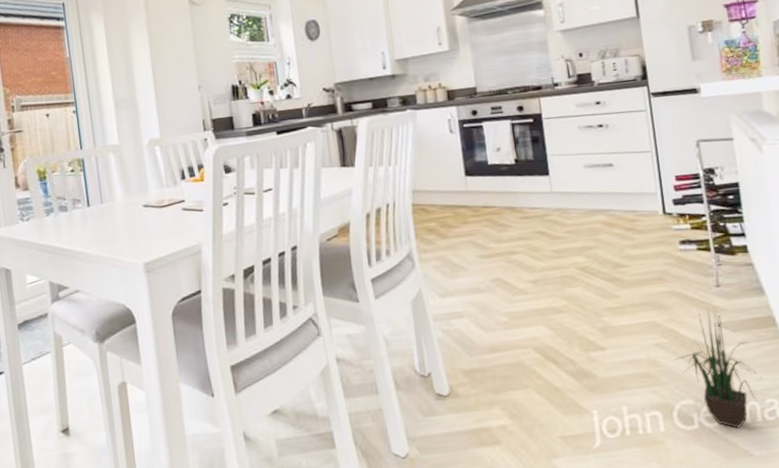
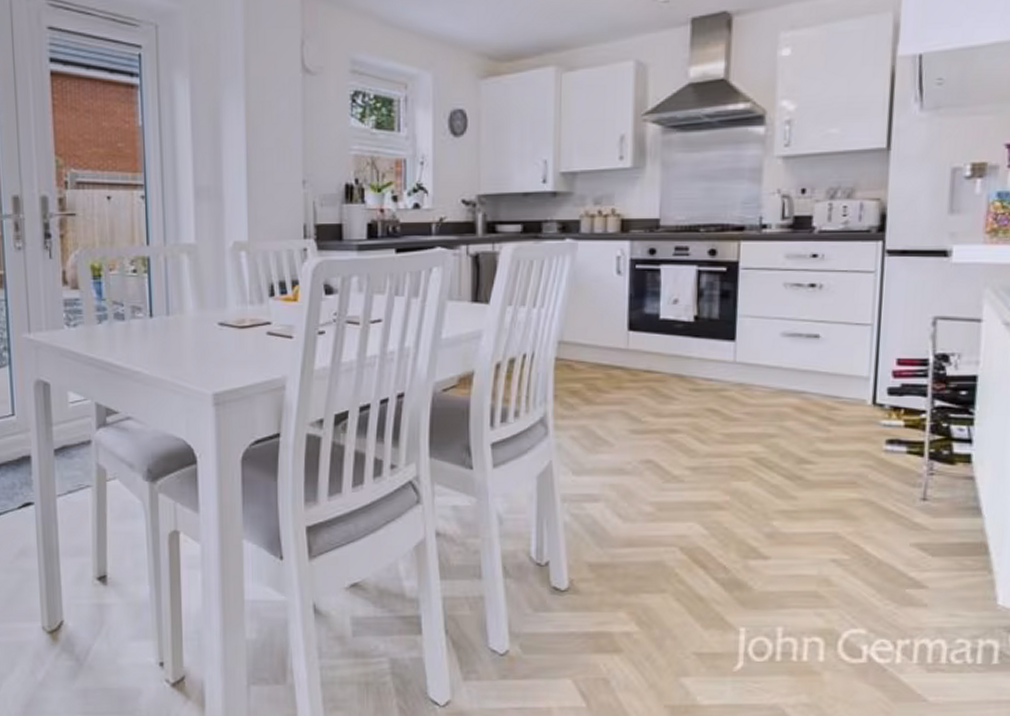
potted plant: present [675,307,762,428] -> none [852,524,957,668]

